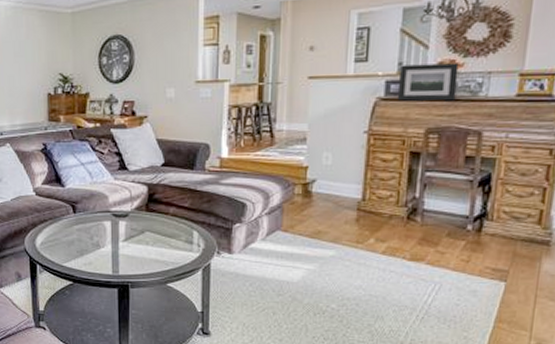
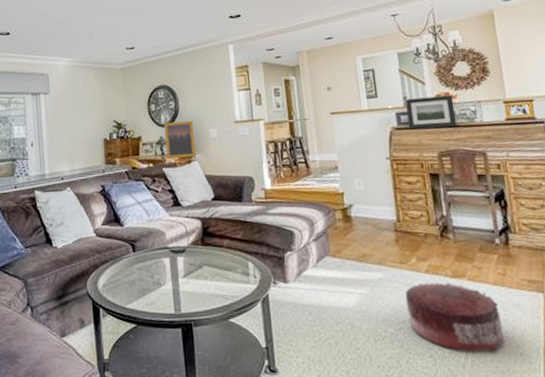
picture frame: none [115,77,149,120] -> present [164,121,197,160]
pouf: none [353,264,453,332] -> present [405,282,506,352]

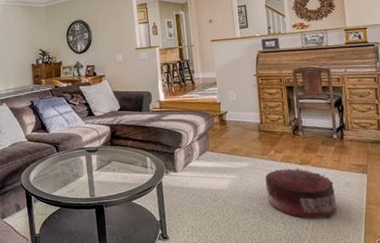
picture frame: present [164,121,197,160] -> none [80,48,106,80]
picture frame: present [405,95,457,130] -> none [269,25,309,53]

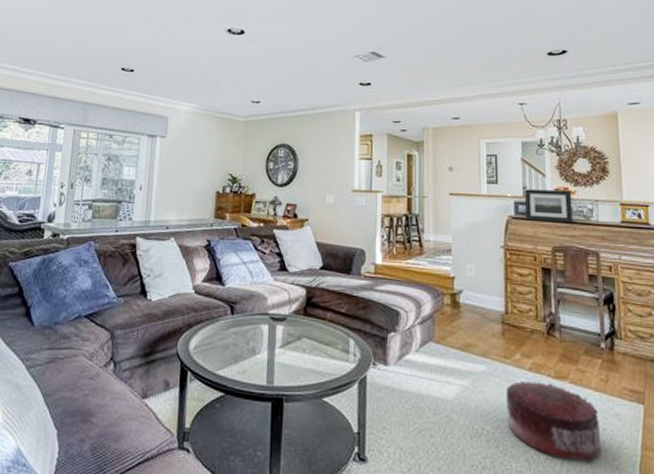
picture frame: none [269,25,309,53] -> present [524,189,573,223]

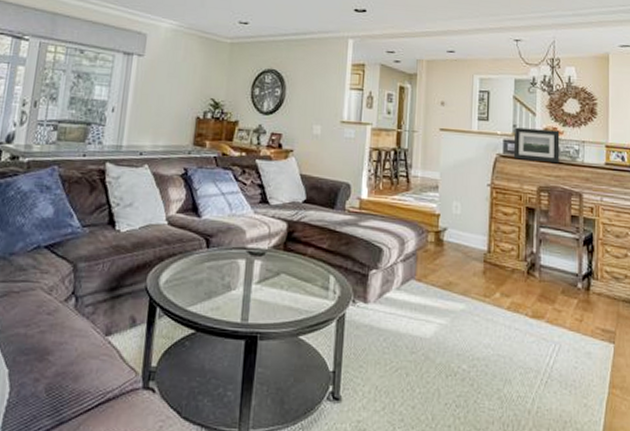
pouf: present [505,381,602,461] -> none [483,320,572,399]

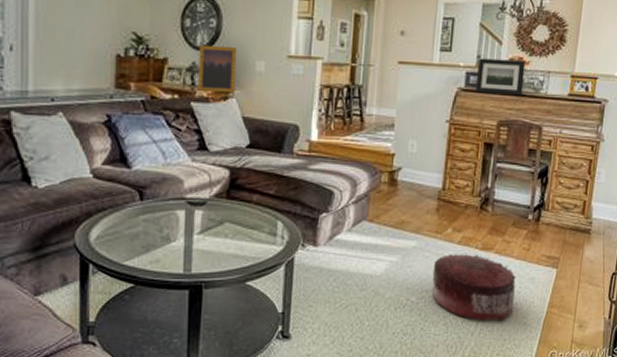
picture frame: none [262,110,298,153] -> present [198,44,238,94]
pouf: none [483,320,572,399] -> present [432,254,516,321]

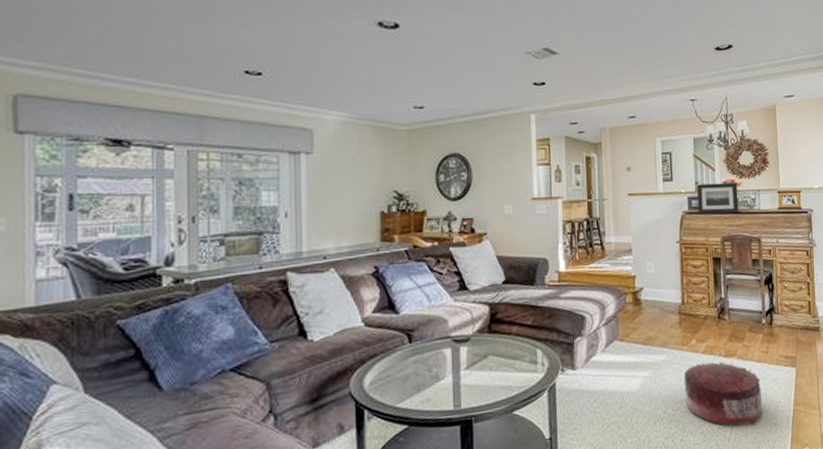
picture frame: present [198,44,238,94] -> none [453,195,489,238]

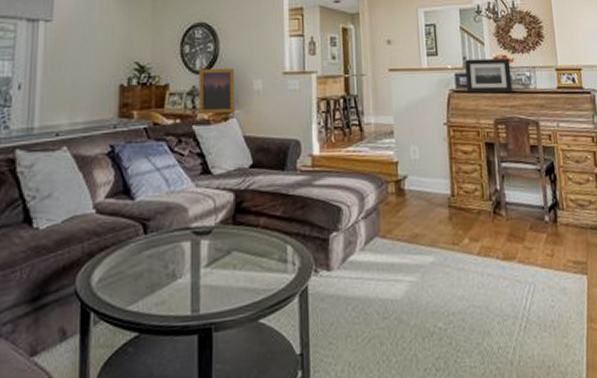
picture frame: none [453,195,489,238] -> present [199,68,236,115]
pouf: present [683,361,764,426] -> none [456,265,552,346]

